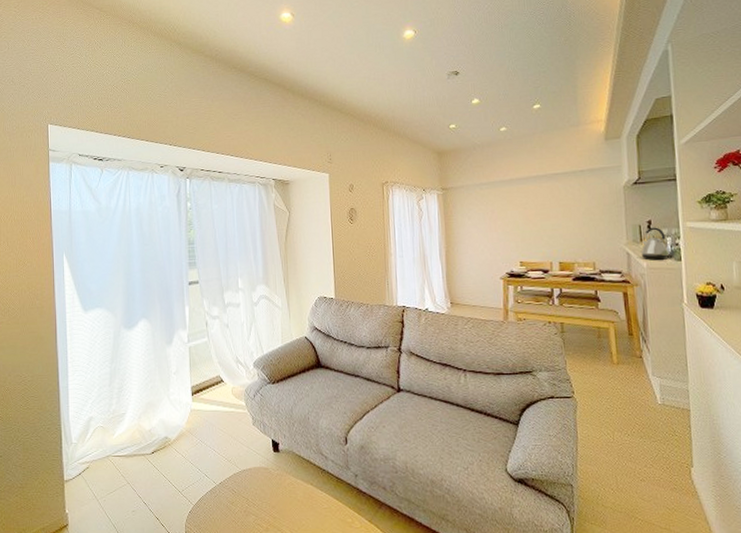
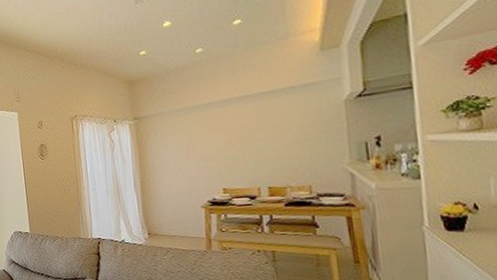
kettle: present [640,227,670,260] -> none [367,143,405,180]

